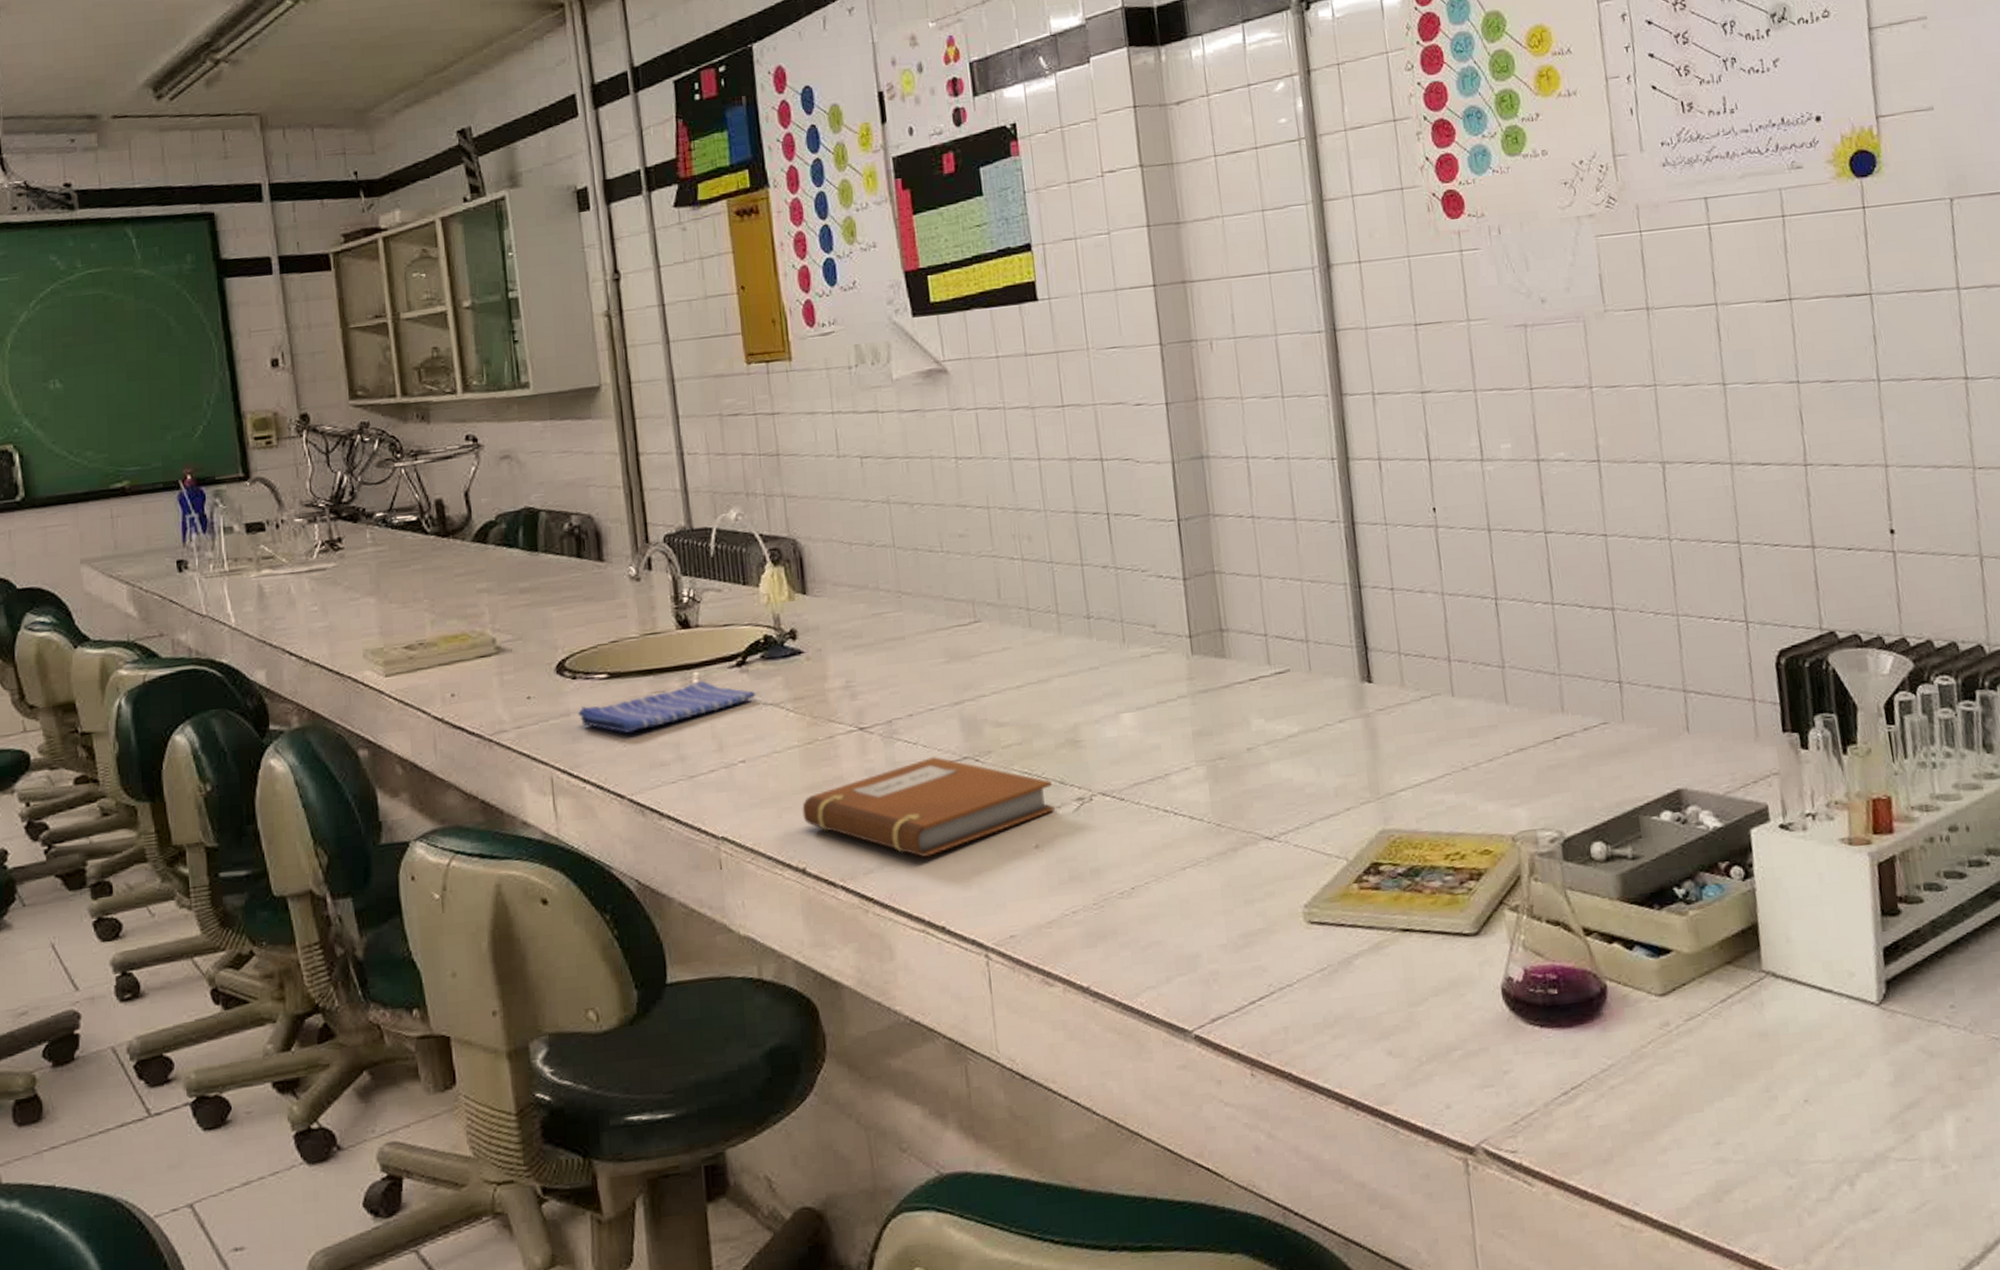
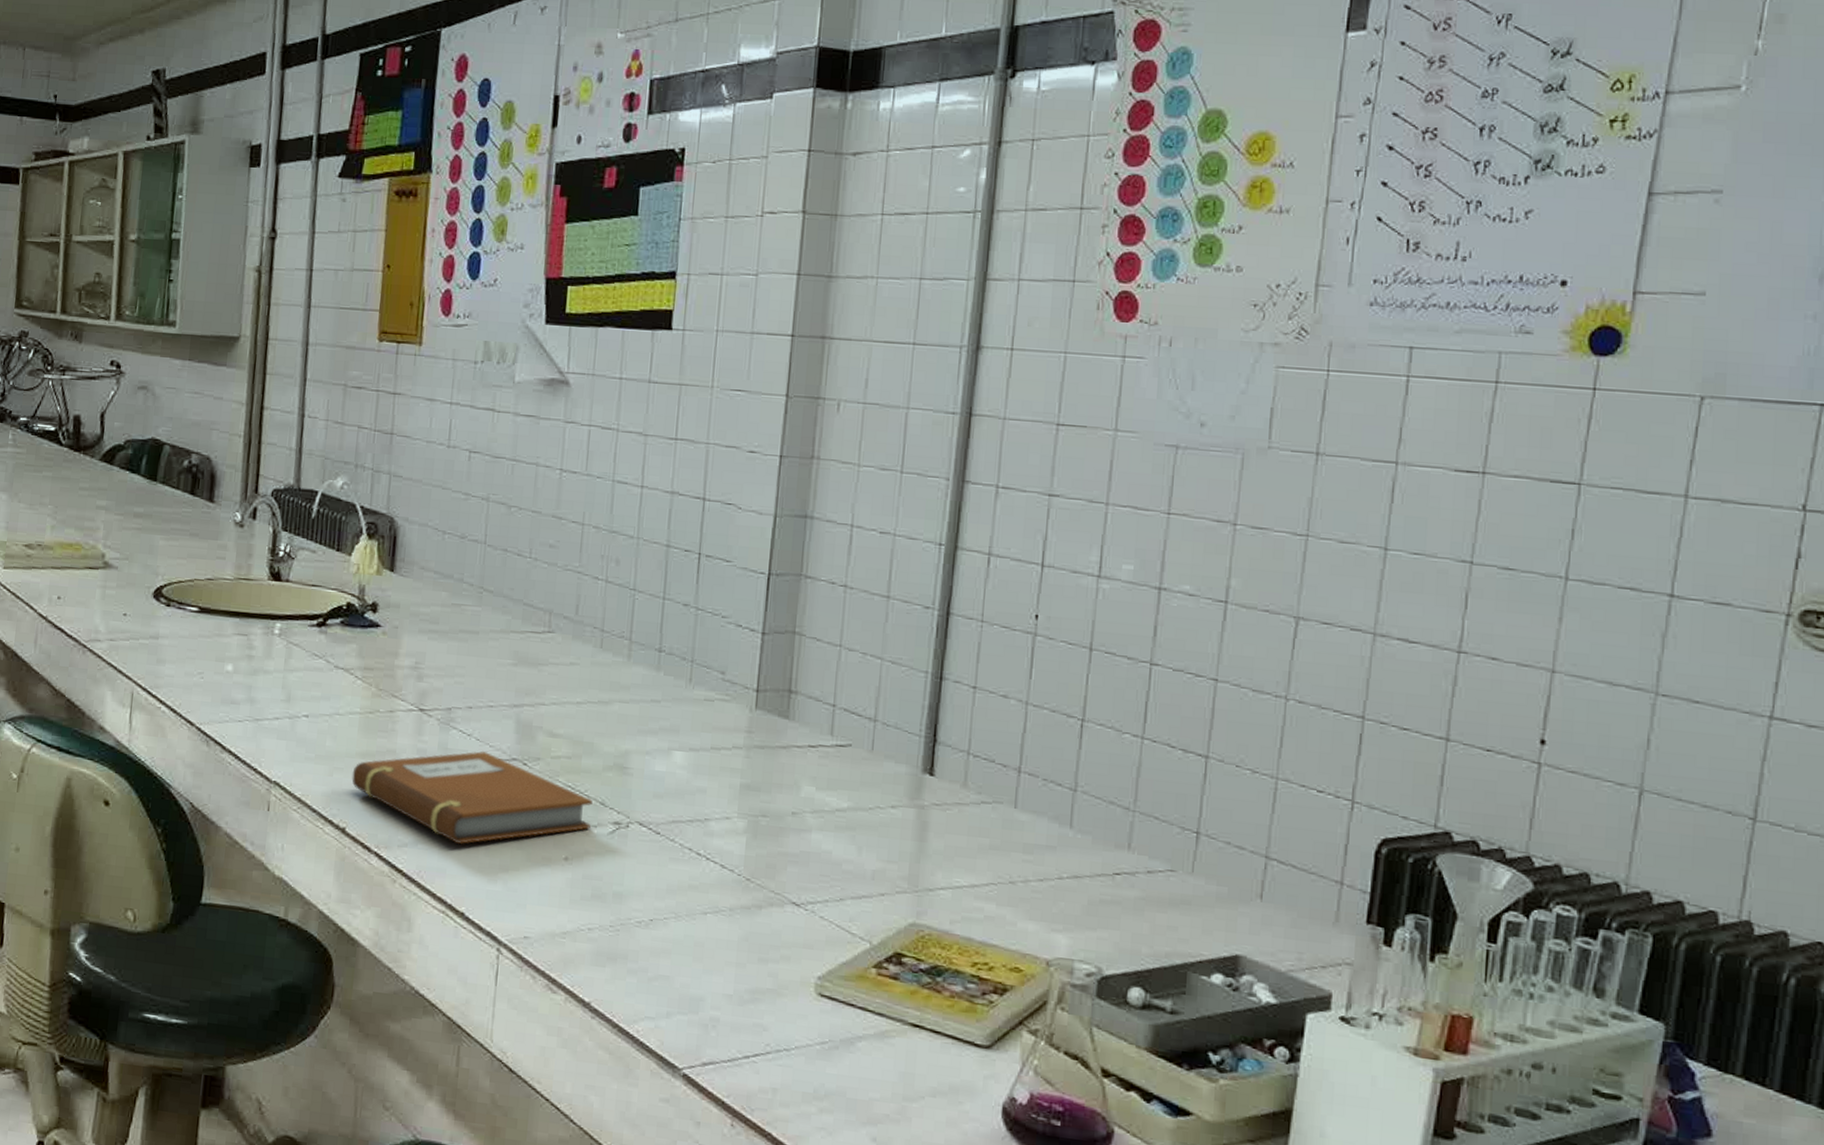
dish towel: present [577,680,756,733] -> none [165,631,330,667]

